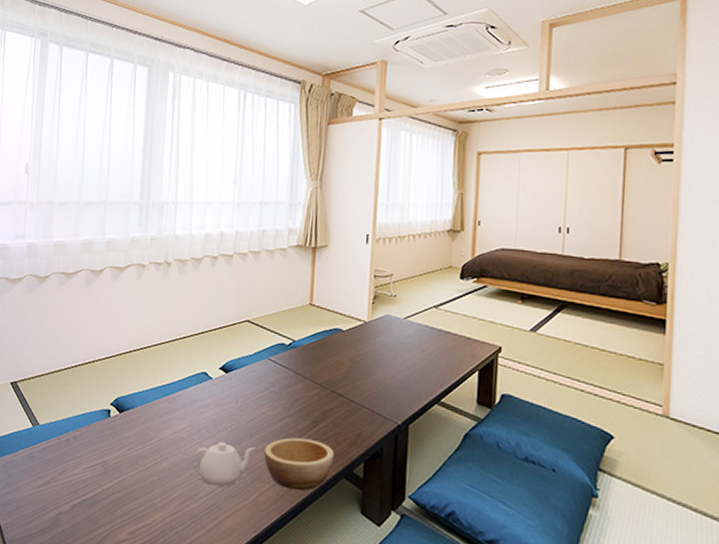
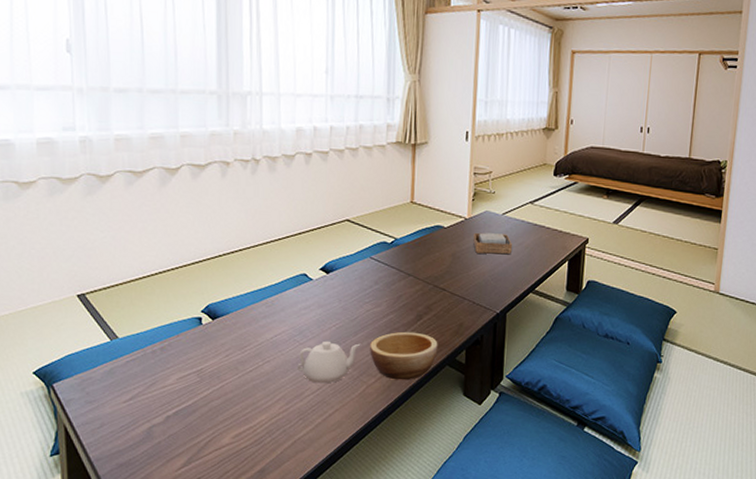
napkin holder: none [373,336,415,362] -> present [473,232,512,255]

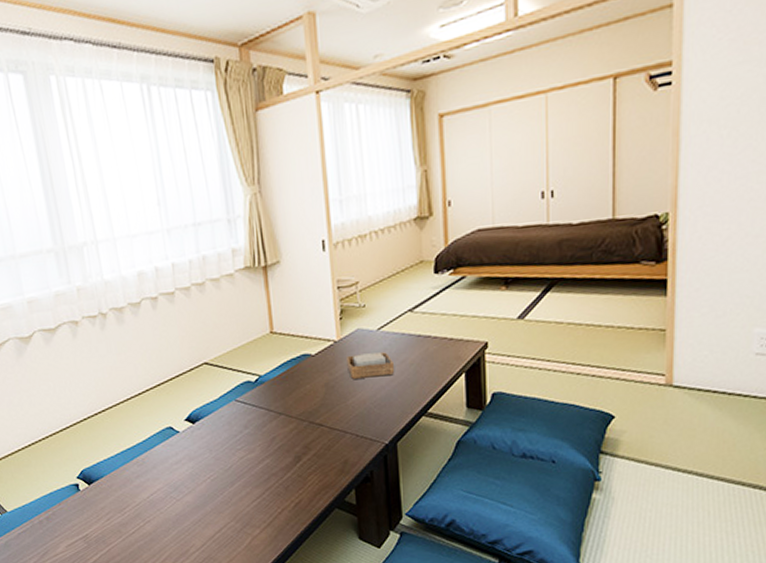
teapot: present [297,340,361,384] -> none [178,494,240,540]
bowl: present [370,331,438,381] -> none [249,475,324,529]

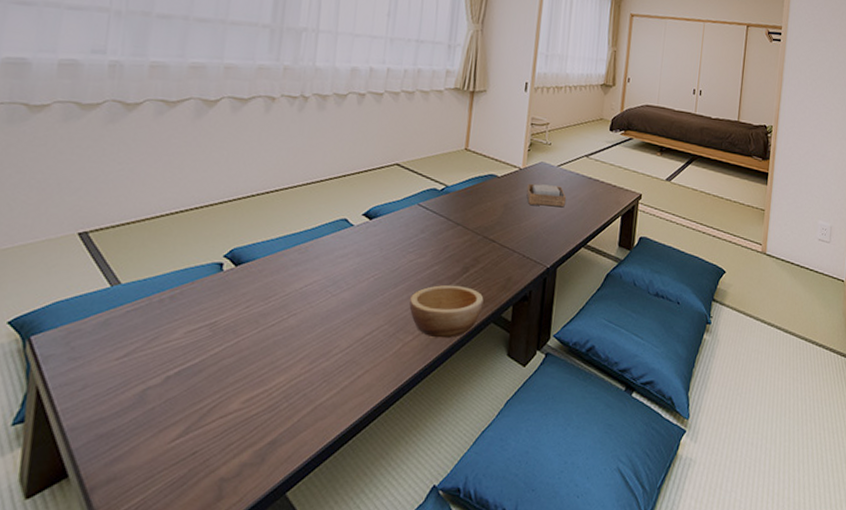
bowl: none [249,475,324,529] -> present [409,284,484,339]

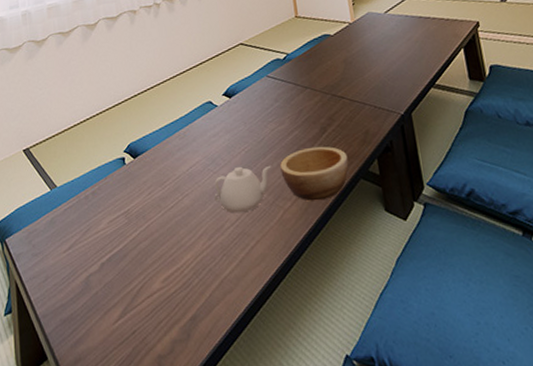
teapot: none [326,292,401,341] -> present [214,165,271,214]
napkin holder: present [526,183,566,208] -> none [361,31,402,55]

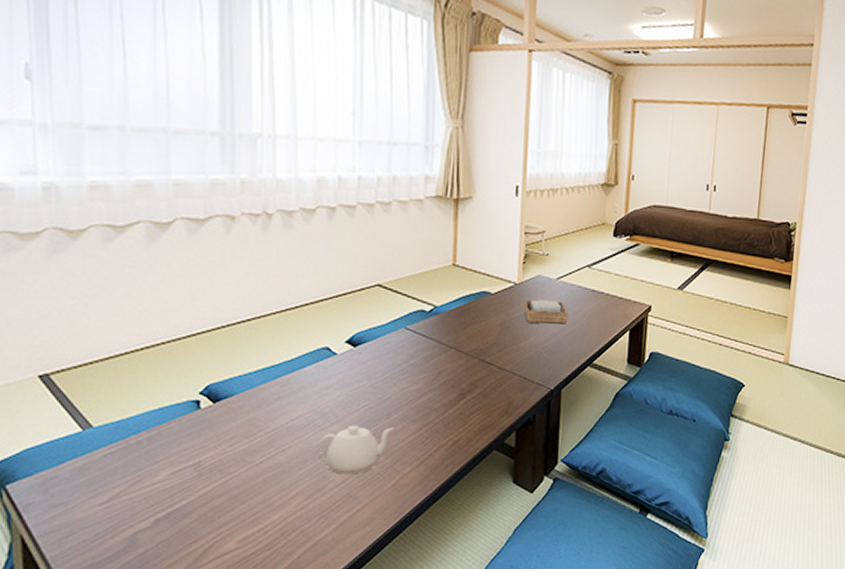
bowl: present [280,146,349,201] -> none [405,412,484,468]
napkin holder: none [361,31,402,55] -> present [524,299,568,324]

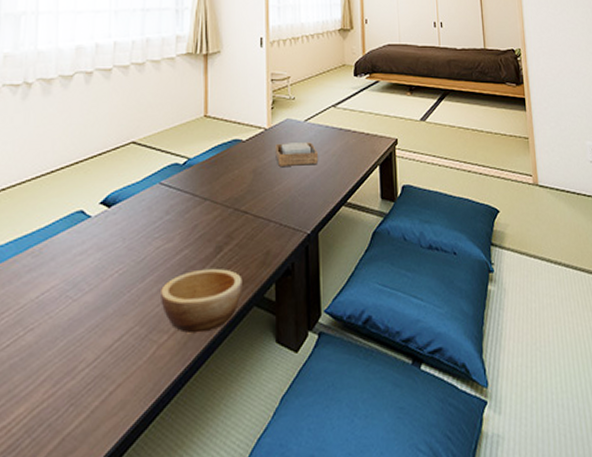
teapot: present [318,425,395,475] -> none [69,291,150,352]
bowl: none [405,412,484,468] -> present [161,268,242,334]

